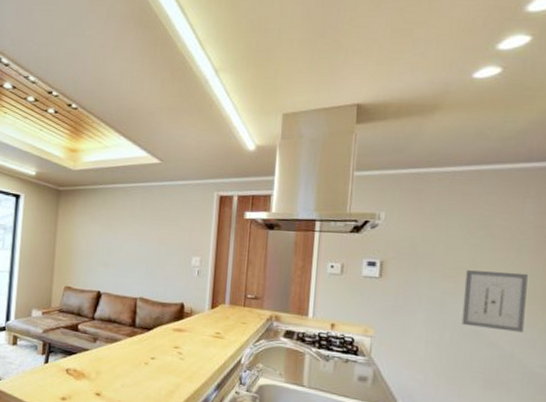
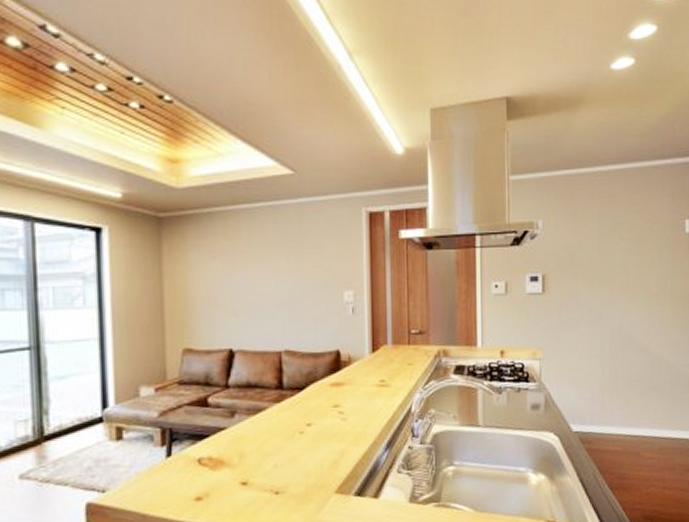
wall art: present [461,270,528,333] -> none [618,273,669,335]

